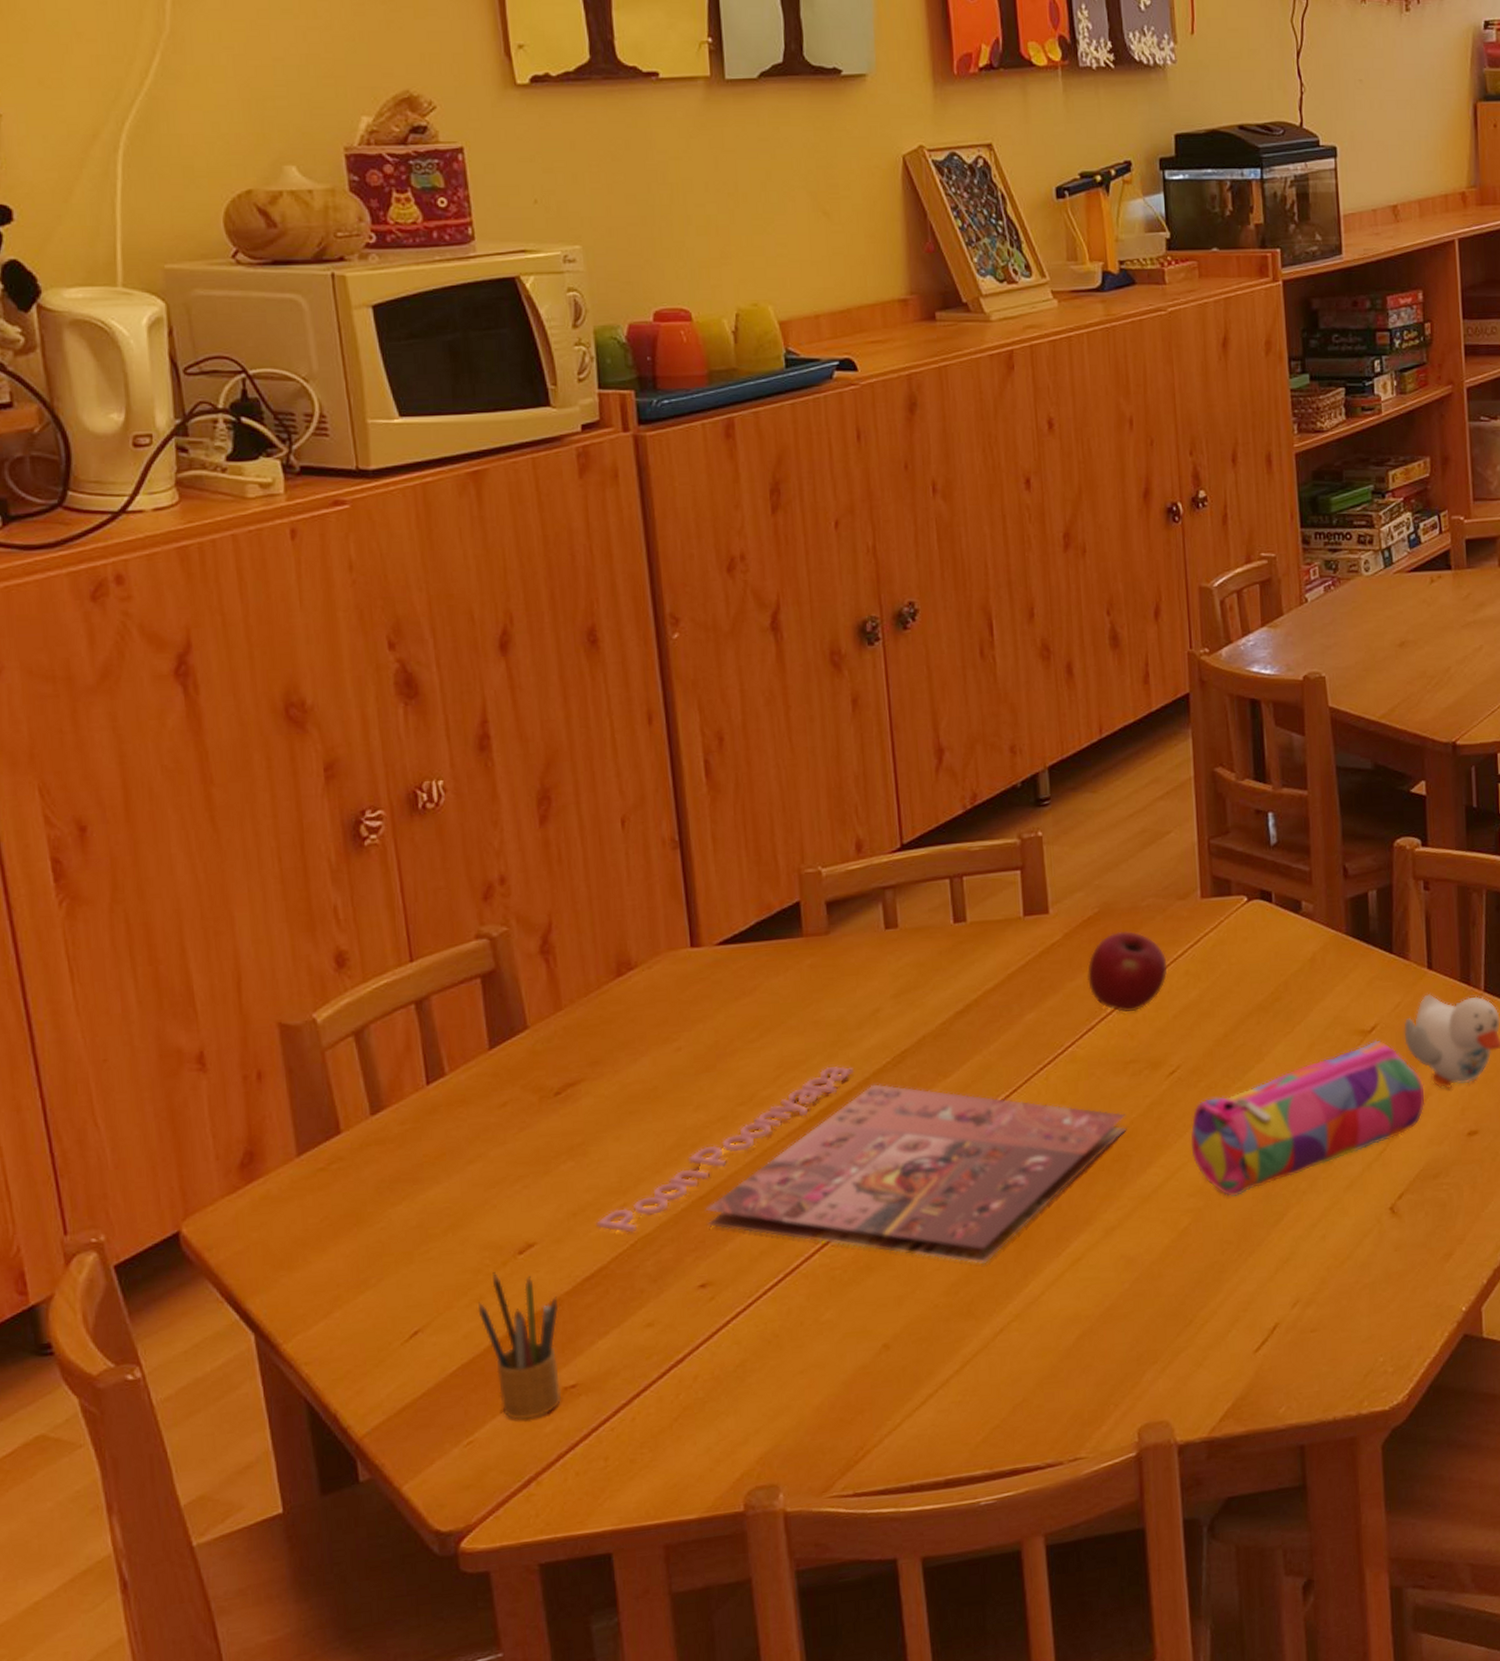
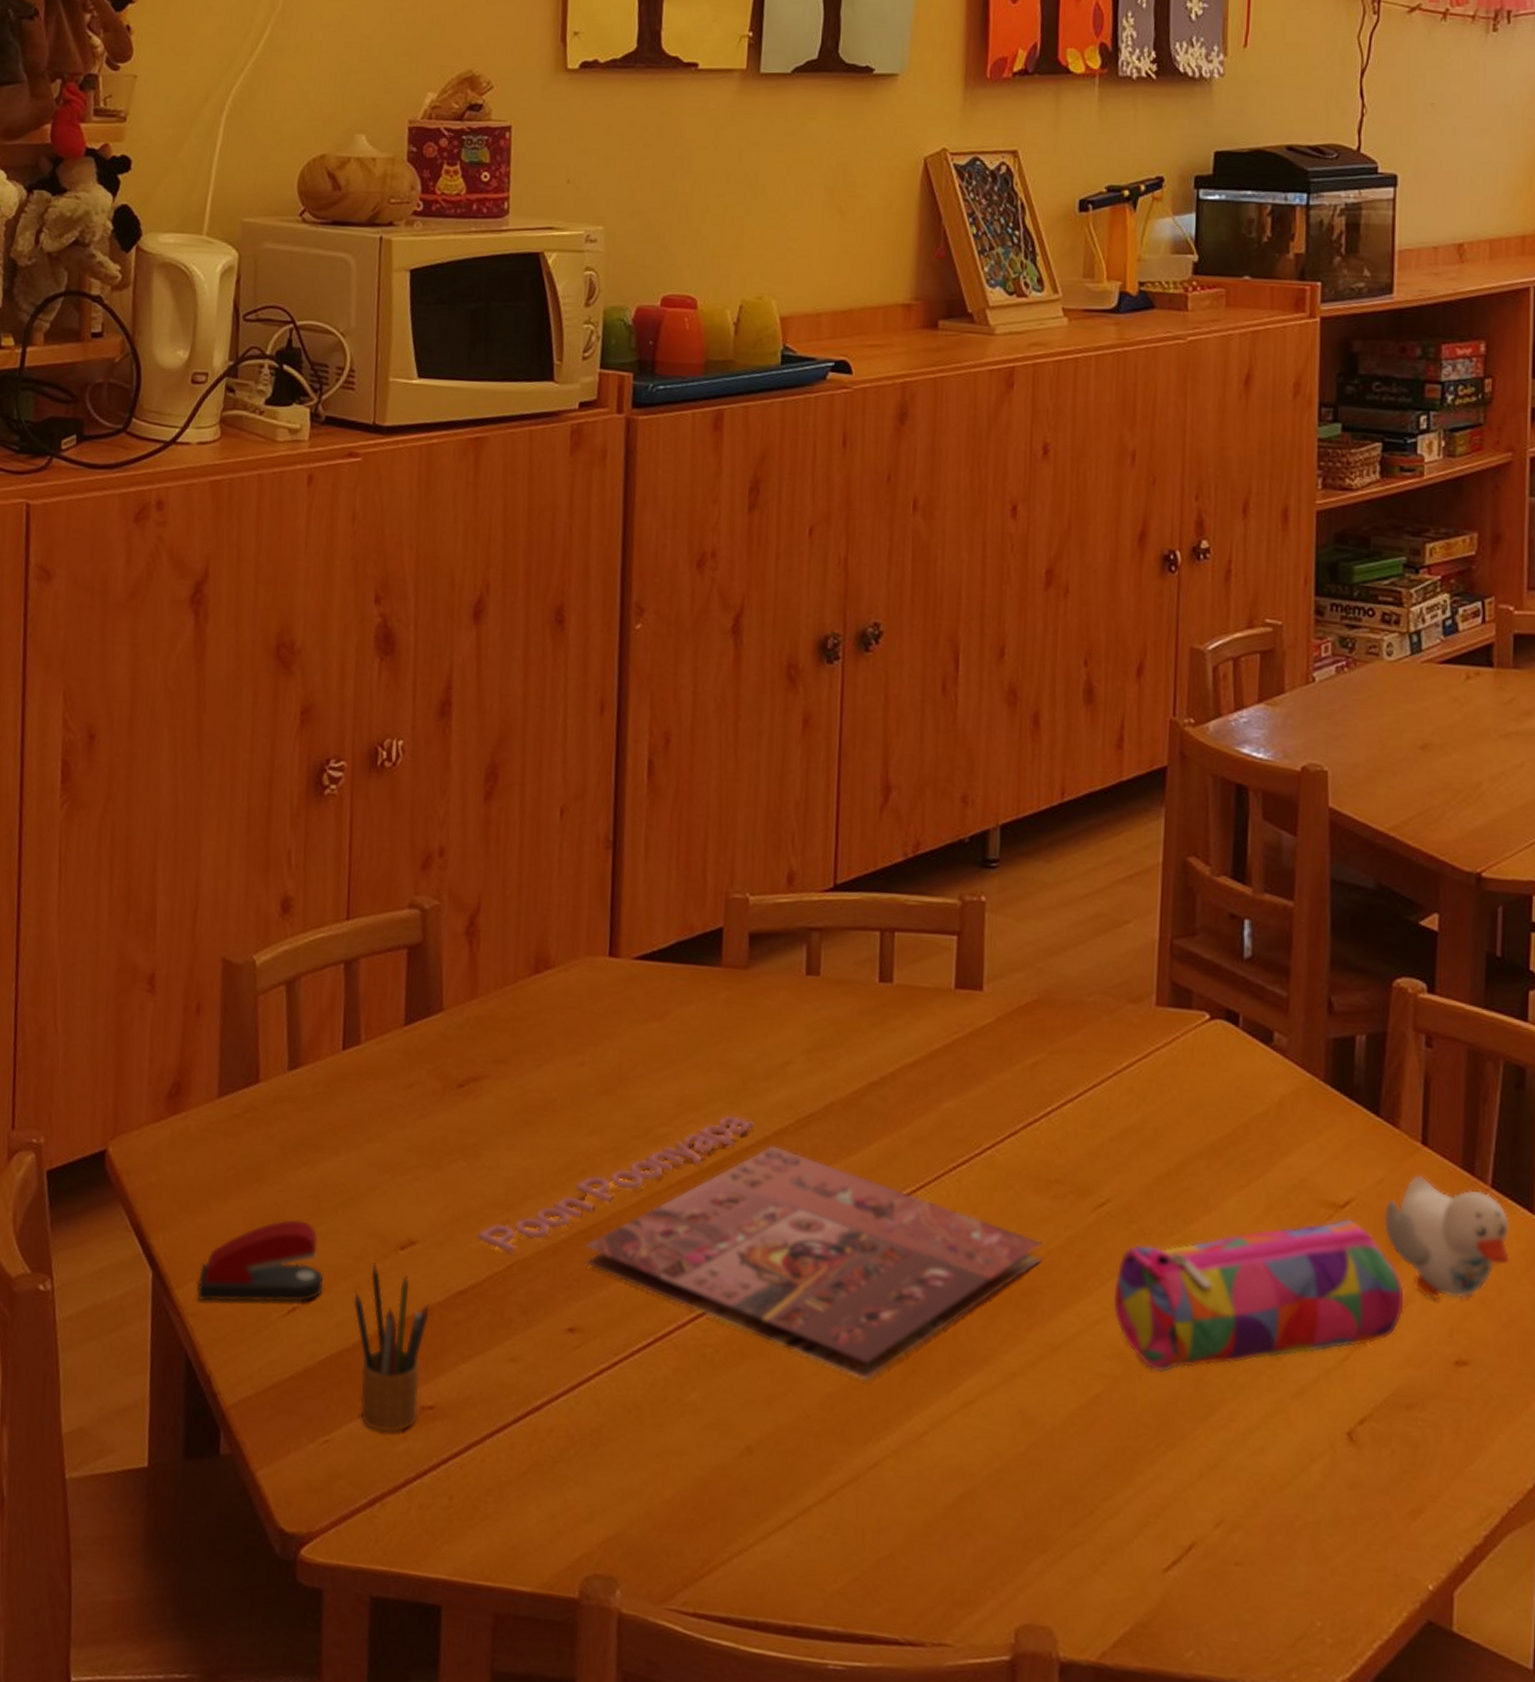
stapler: none [306,1251,444,1348] -> present [197,1219,323,1303]
apple: present [1086,931,1168,1012] -> none [1016,1026,1110,1124]

